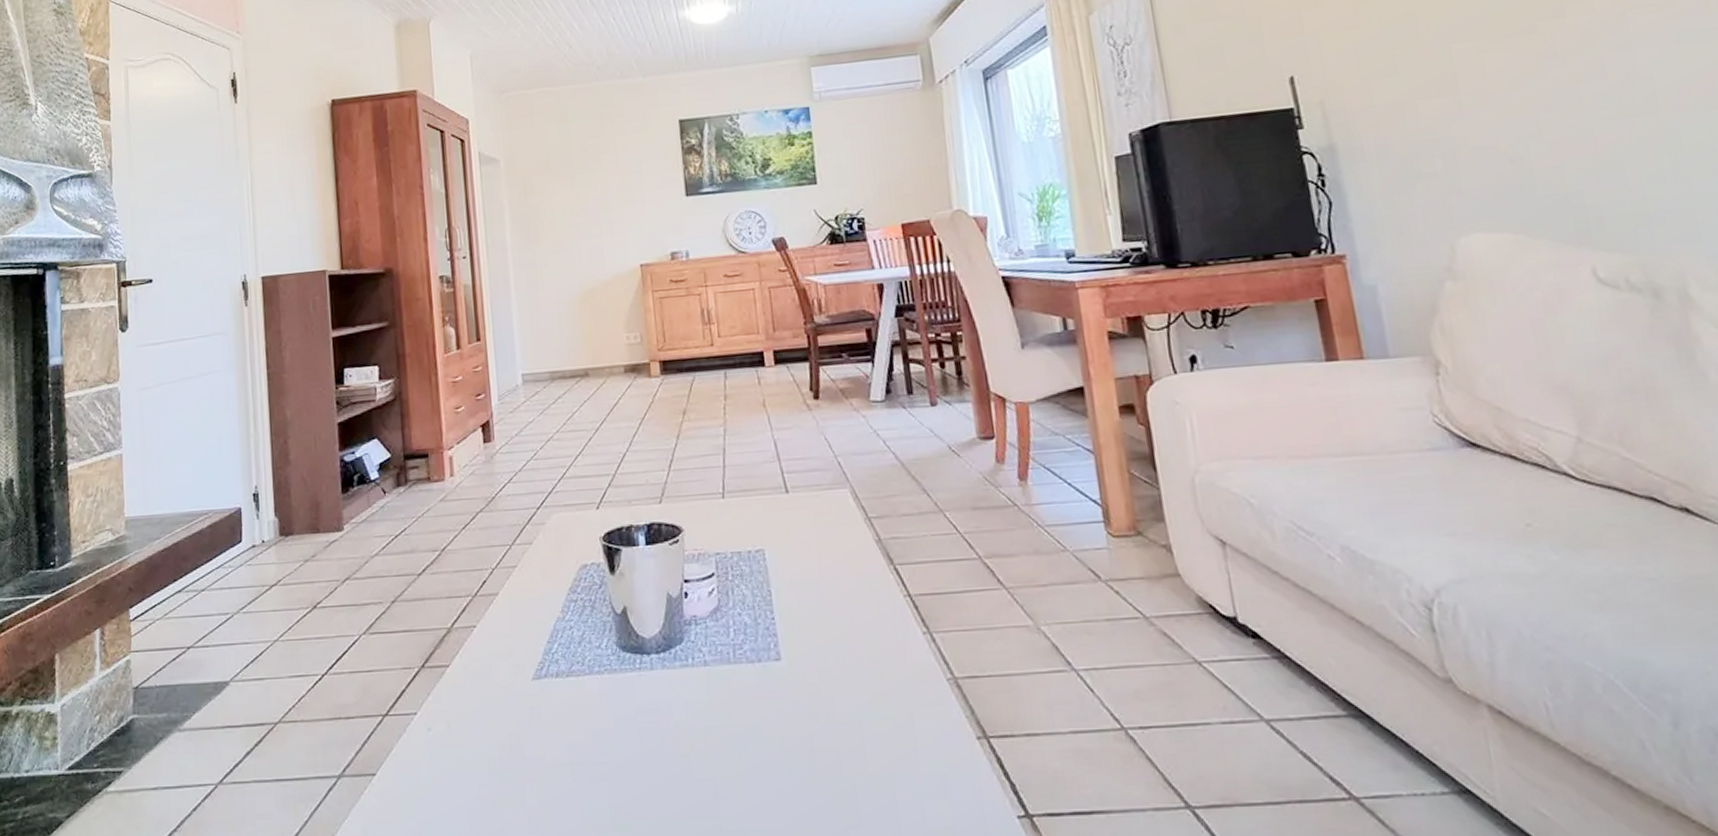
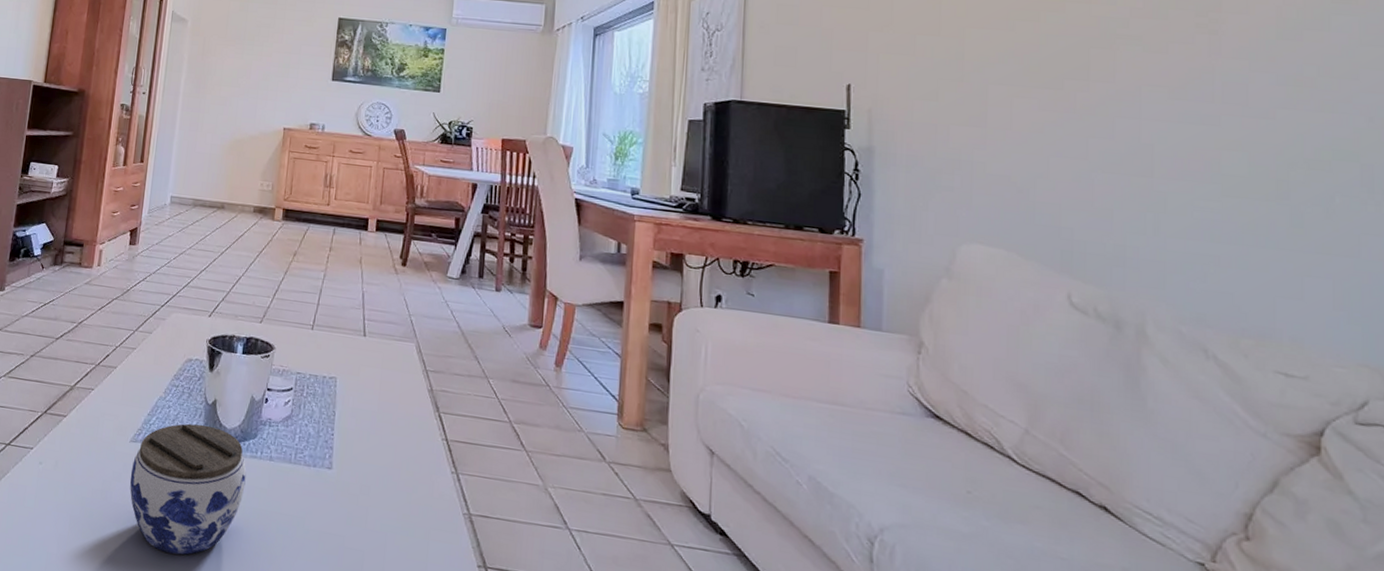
jar: none [540,640,682,804] -> present [130,423,247,555]

